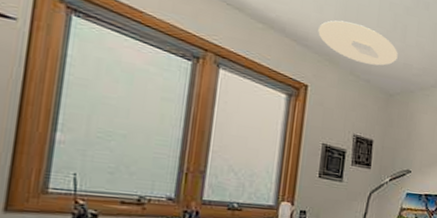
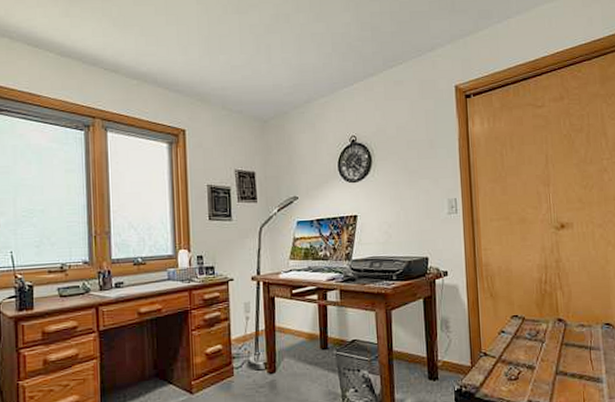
ceiling light: present [318,20,398,66] -> none [186,56,266,95]

